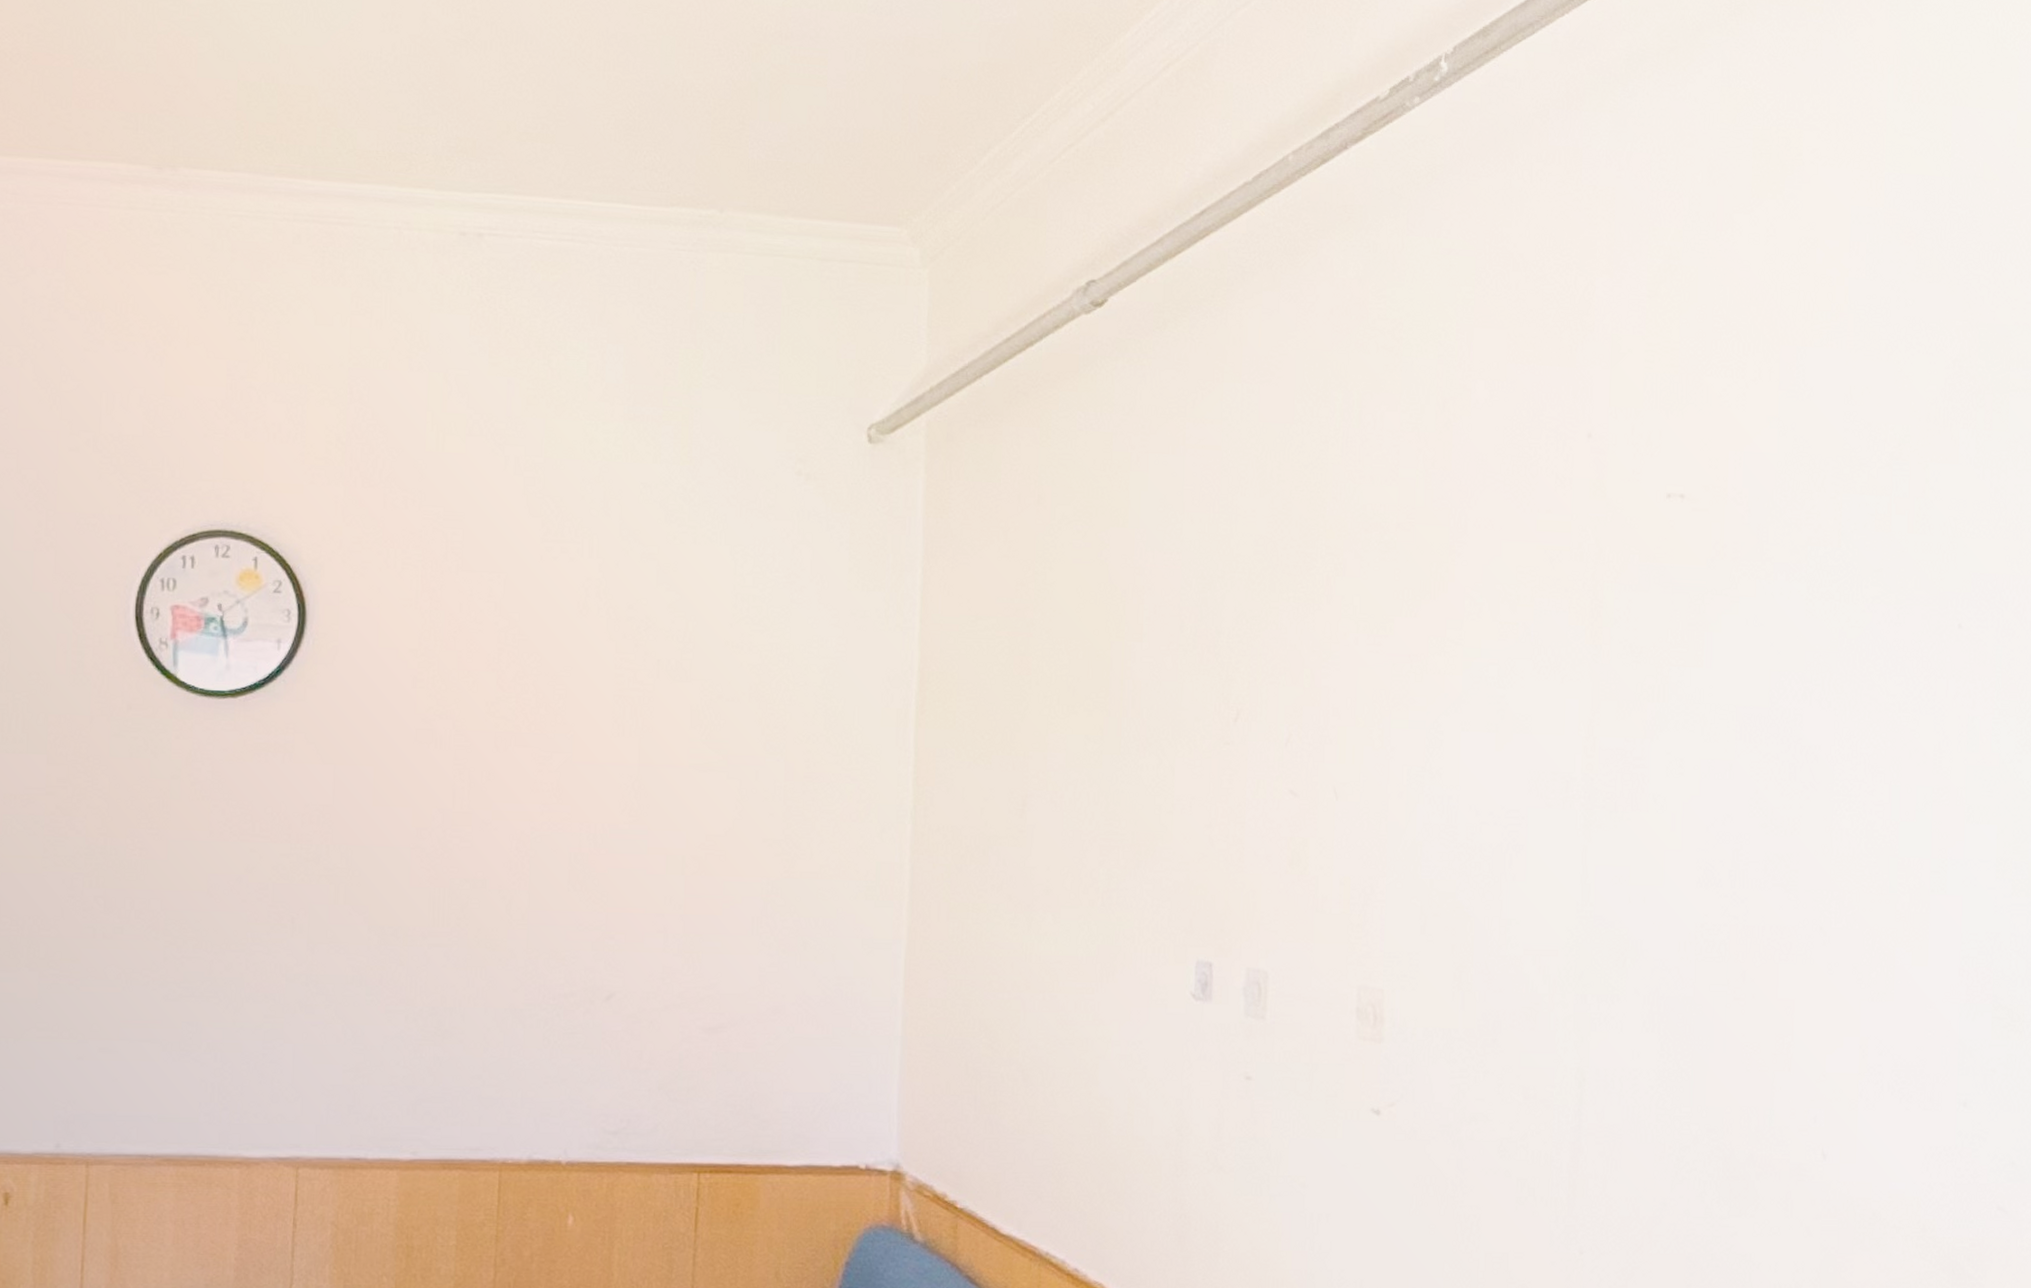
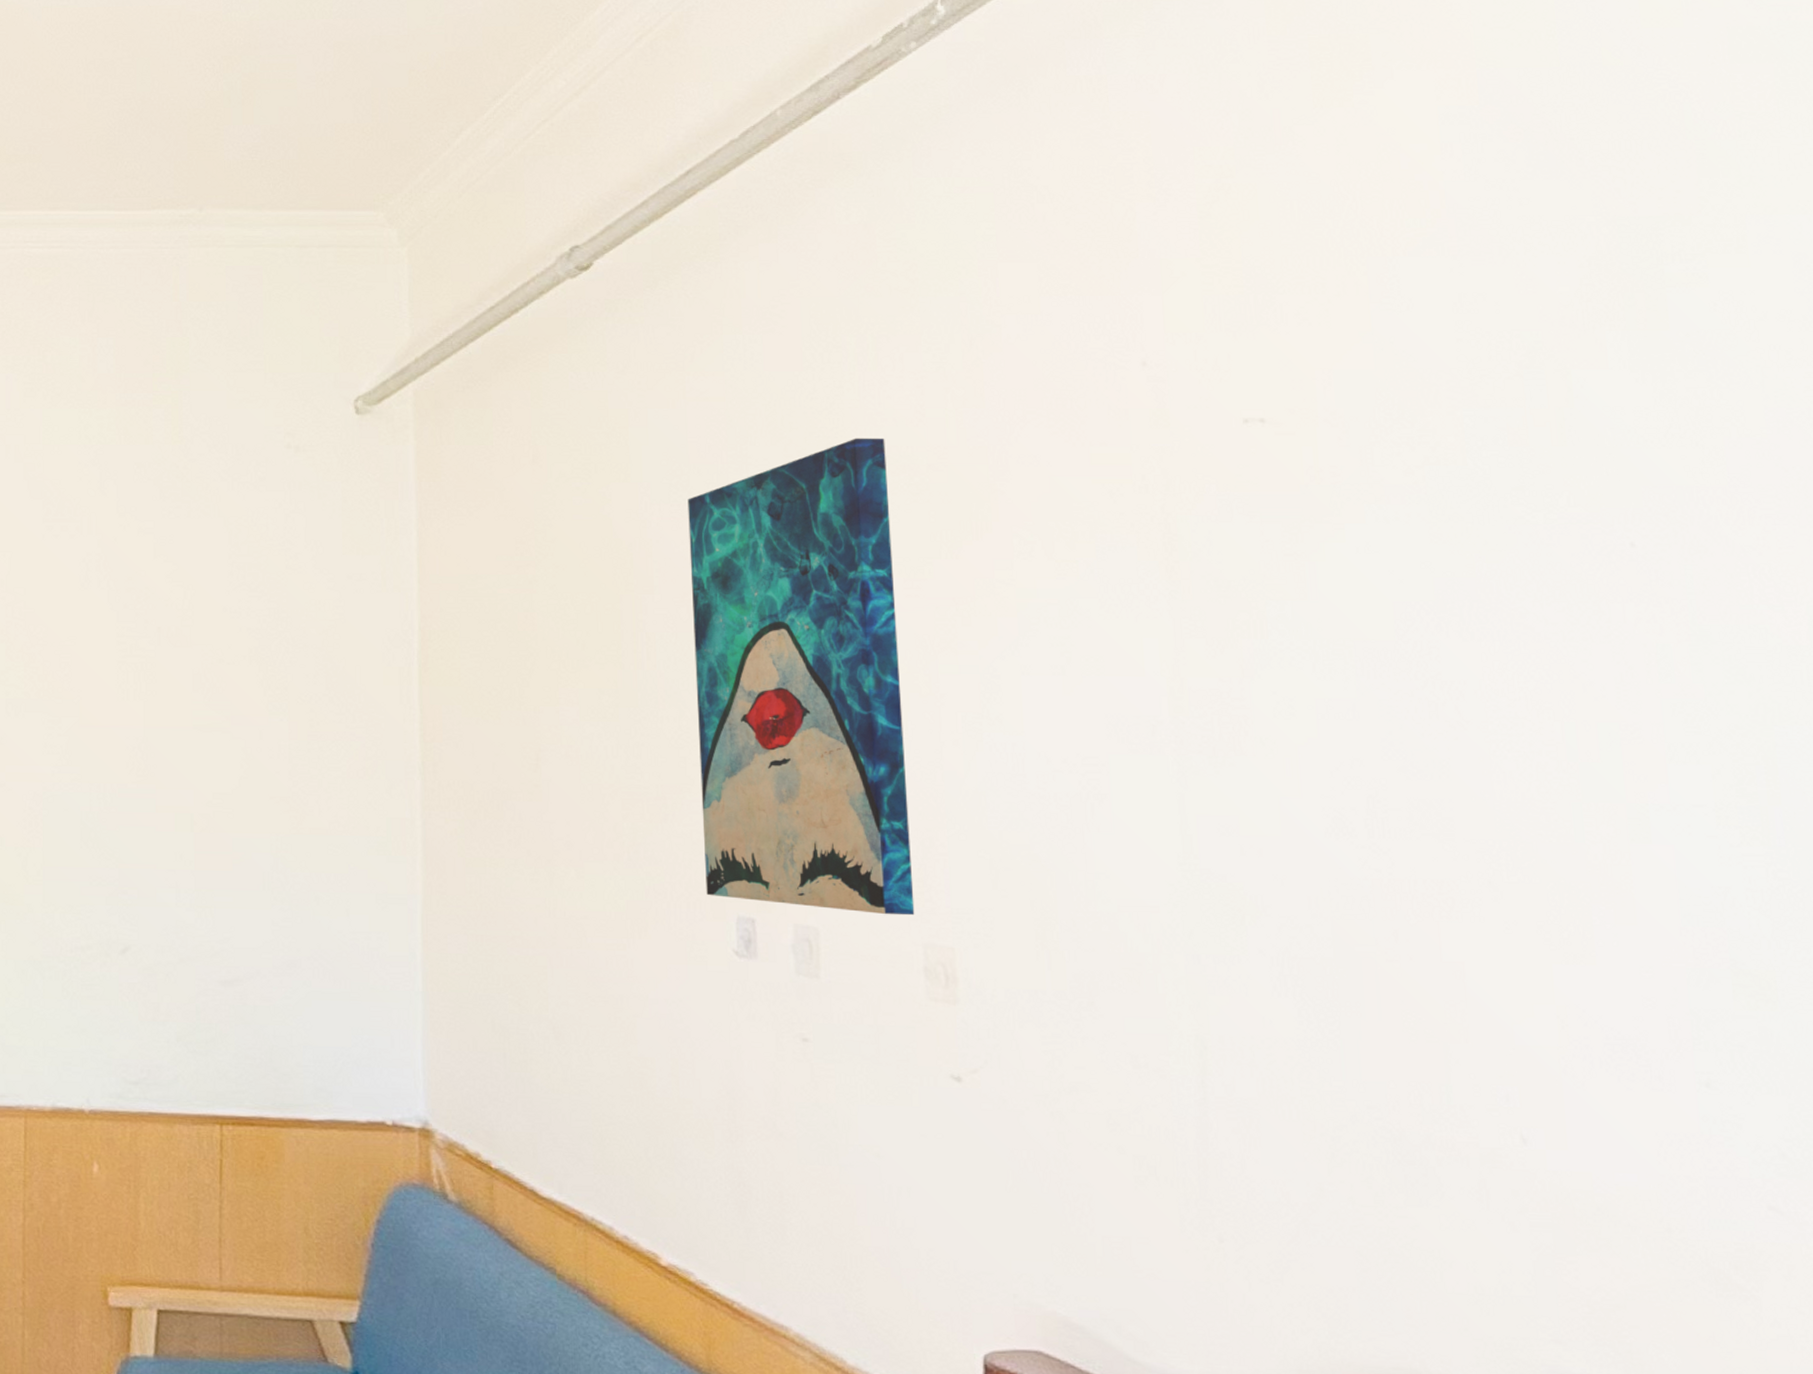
wall art: none [1170,493,1362,959] -> present [688,438,915,916]

